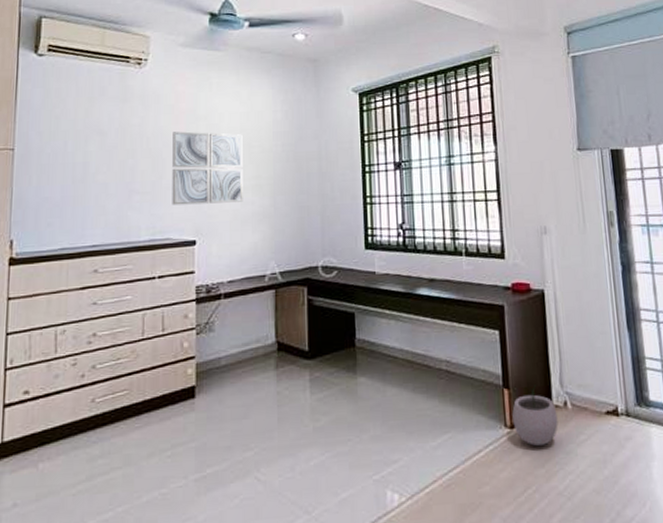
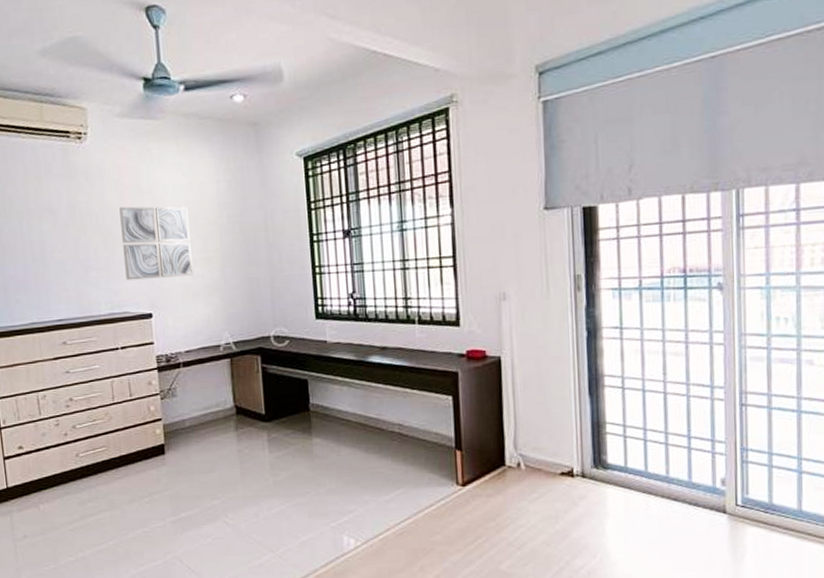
plant pot: present [512,385,558,446] -> none [464,447,511,502]

